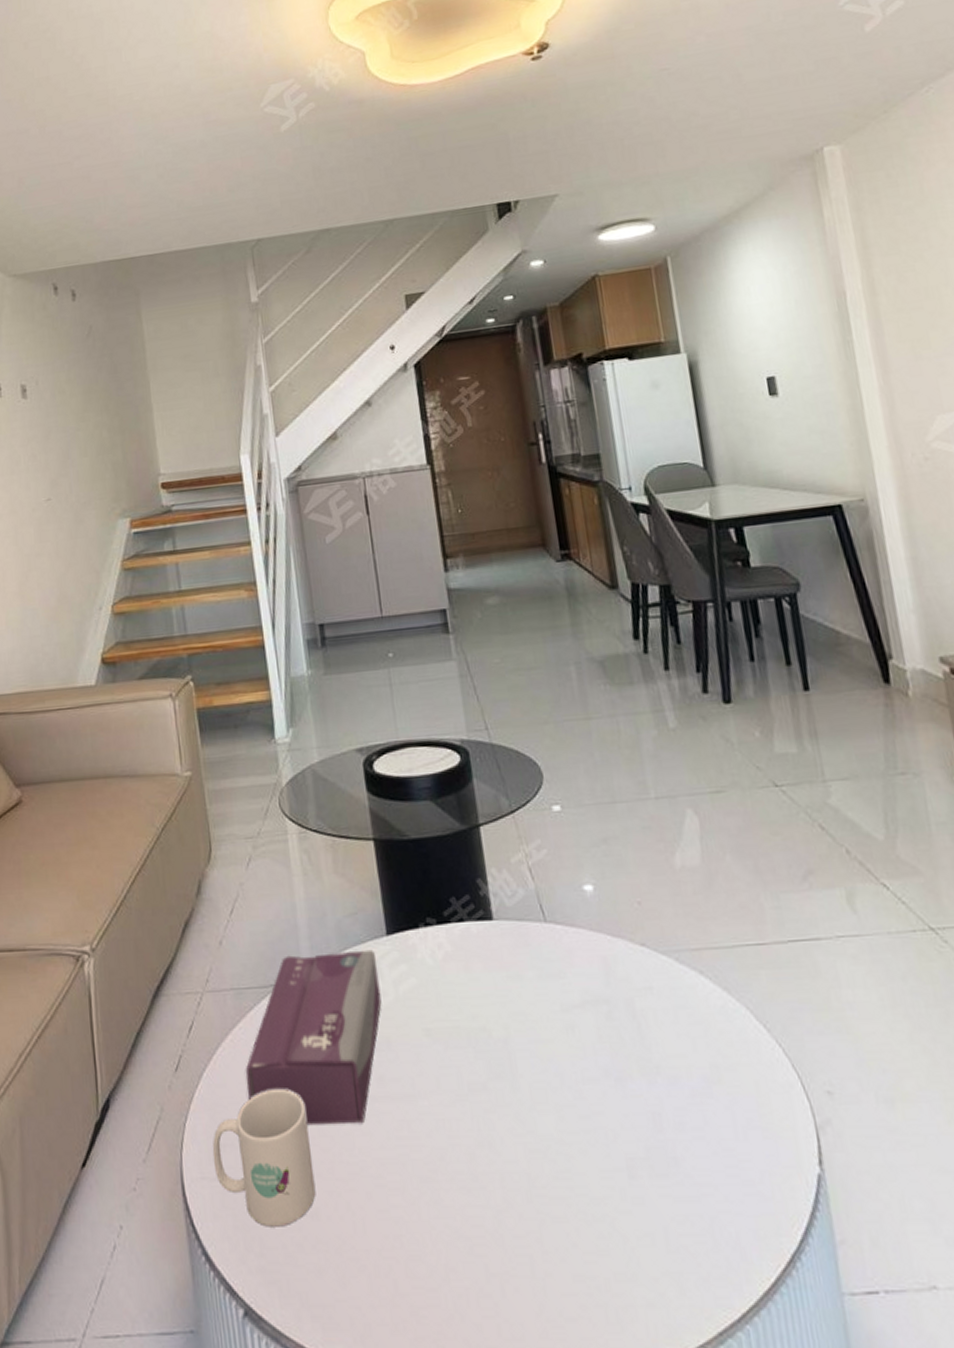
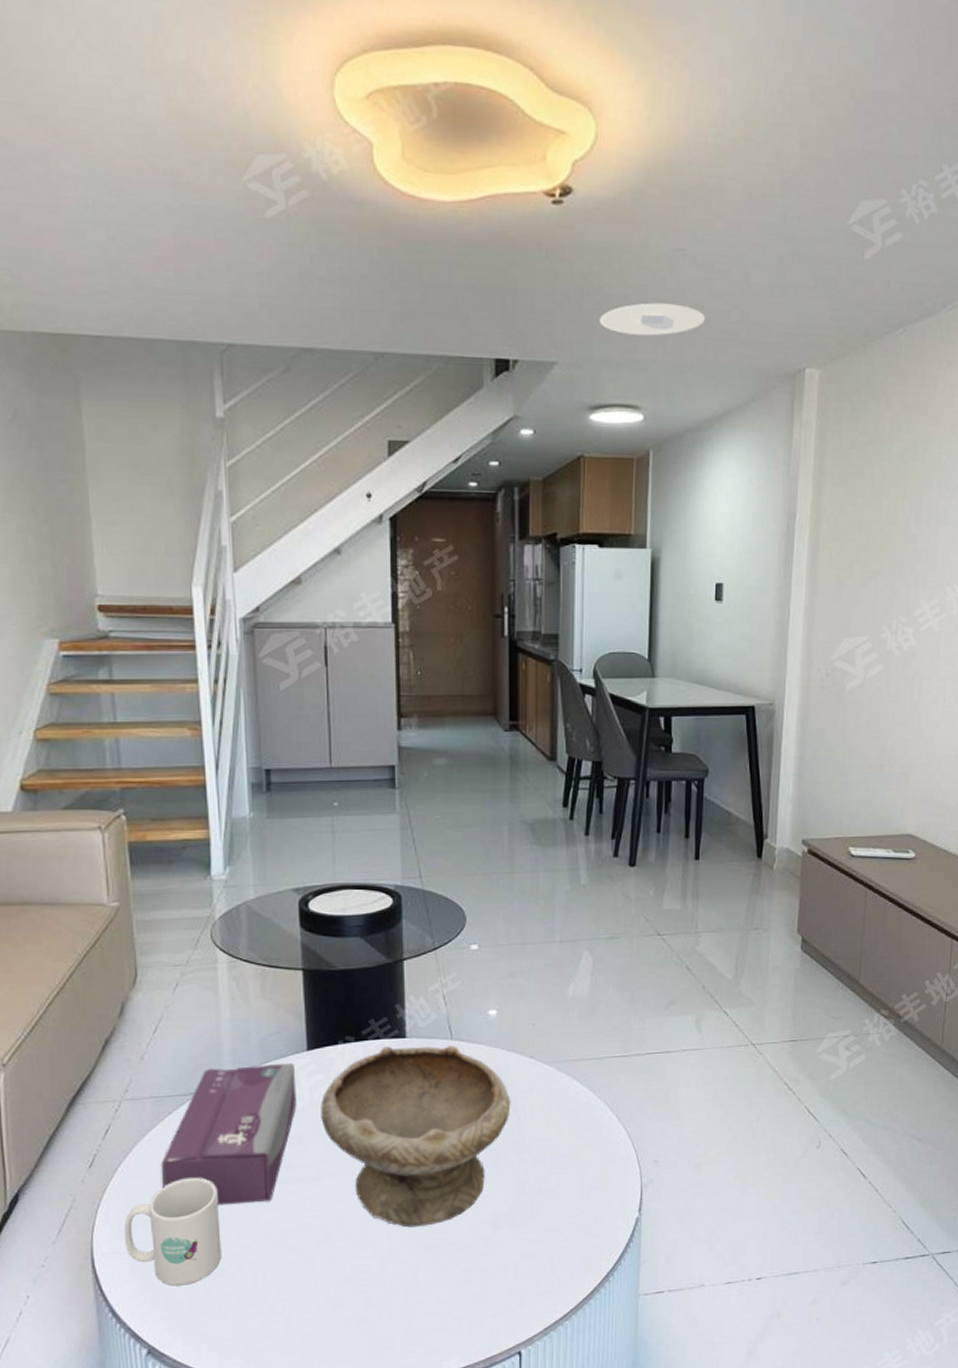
bowl: none [407,930,628,1169] -> present [320,1046,511,1228]
recessed light: none [593,117,703,157] -> present [600,302,706,336]

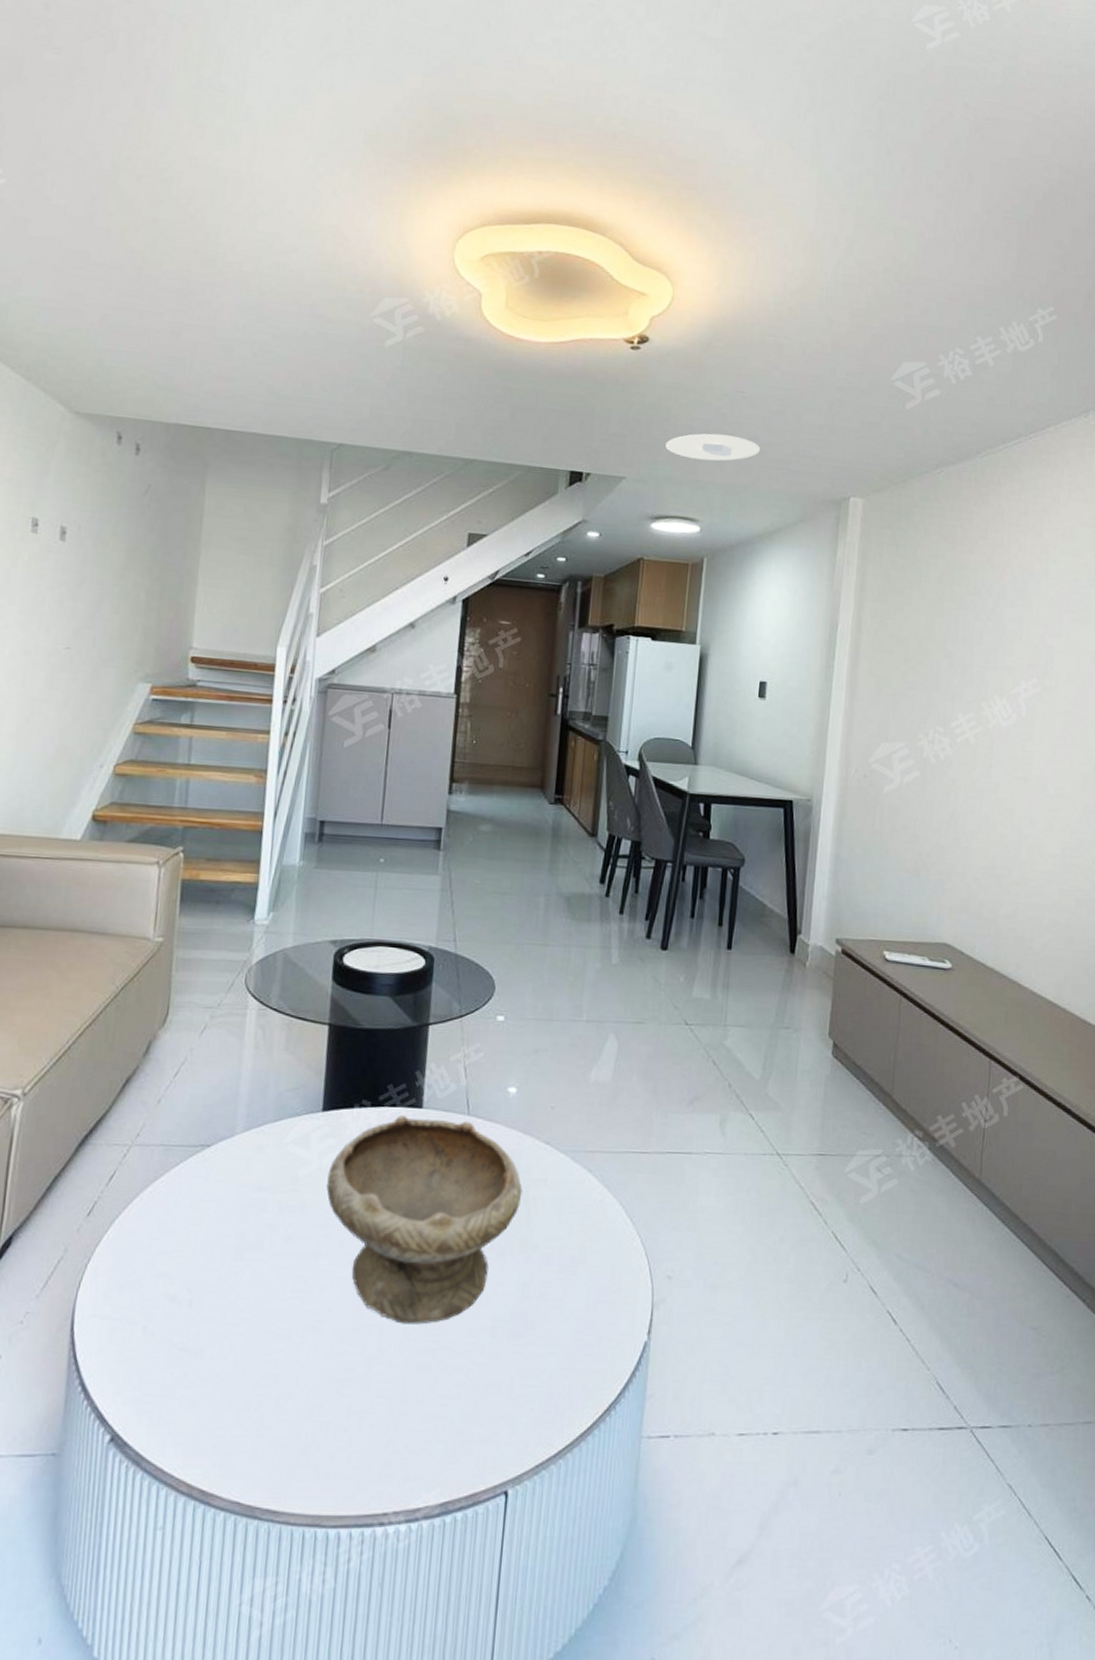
mug: present [123,1177,222,1286] -> none [108,1239,212,1363]
tissue box: present [160,1062,297,1206] -> none [156,1120,309,1276]

